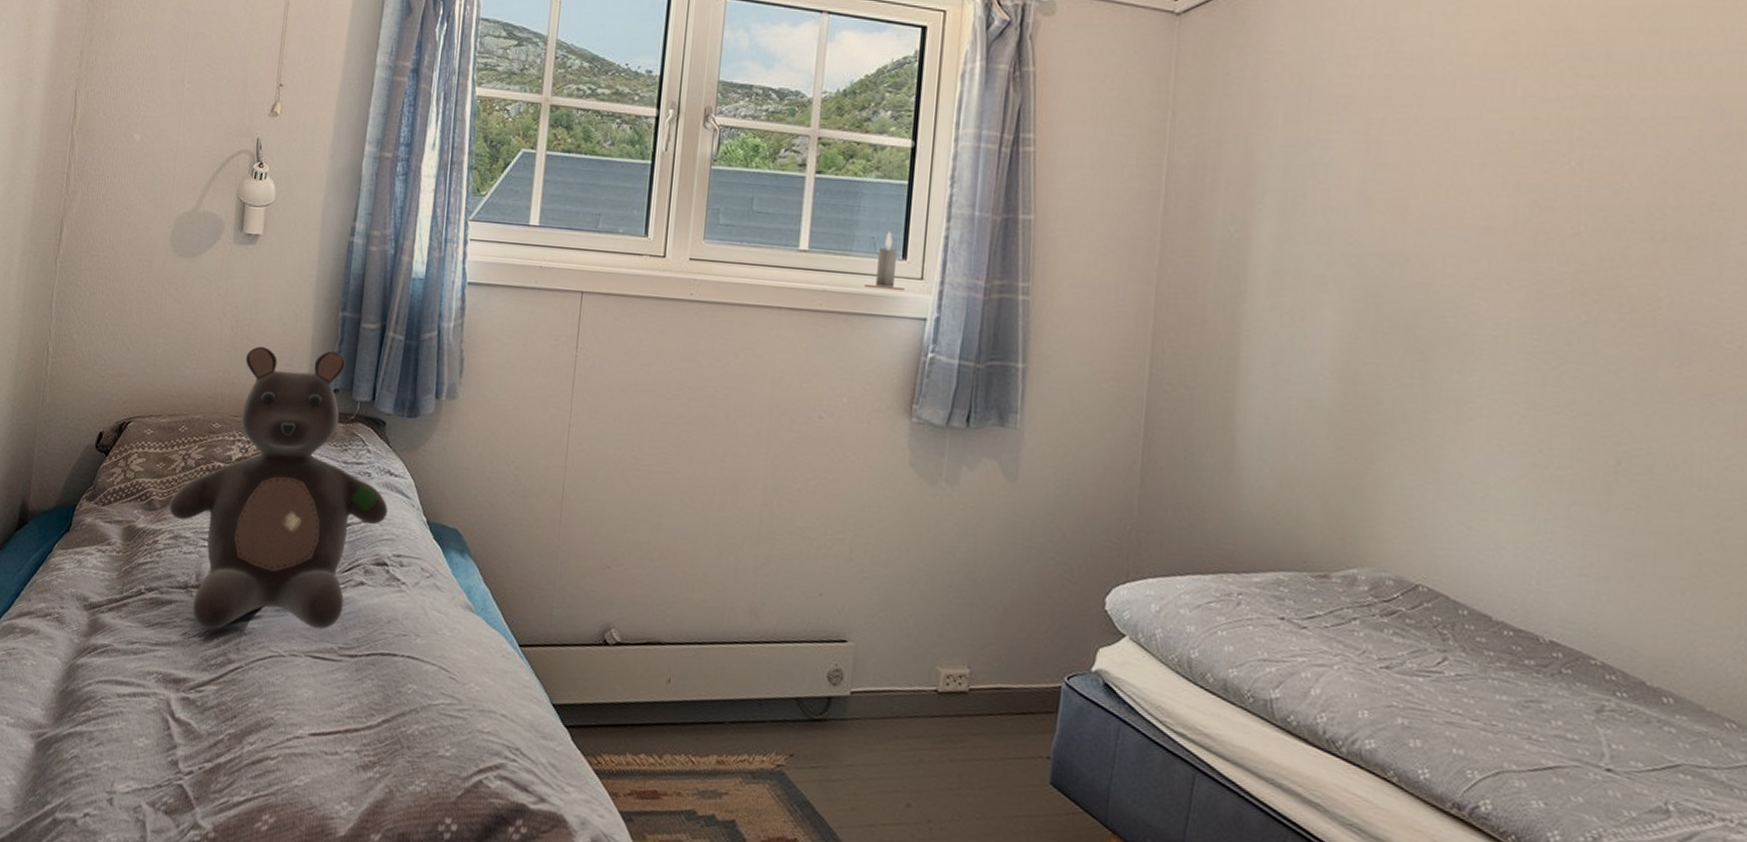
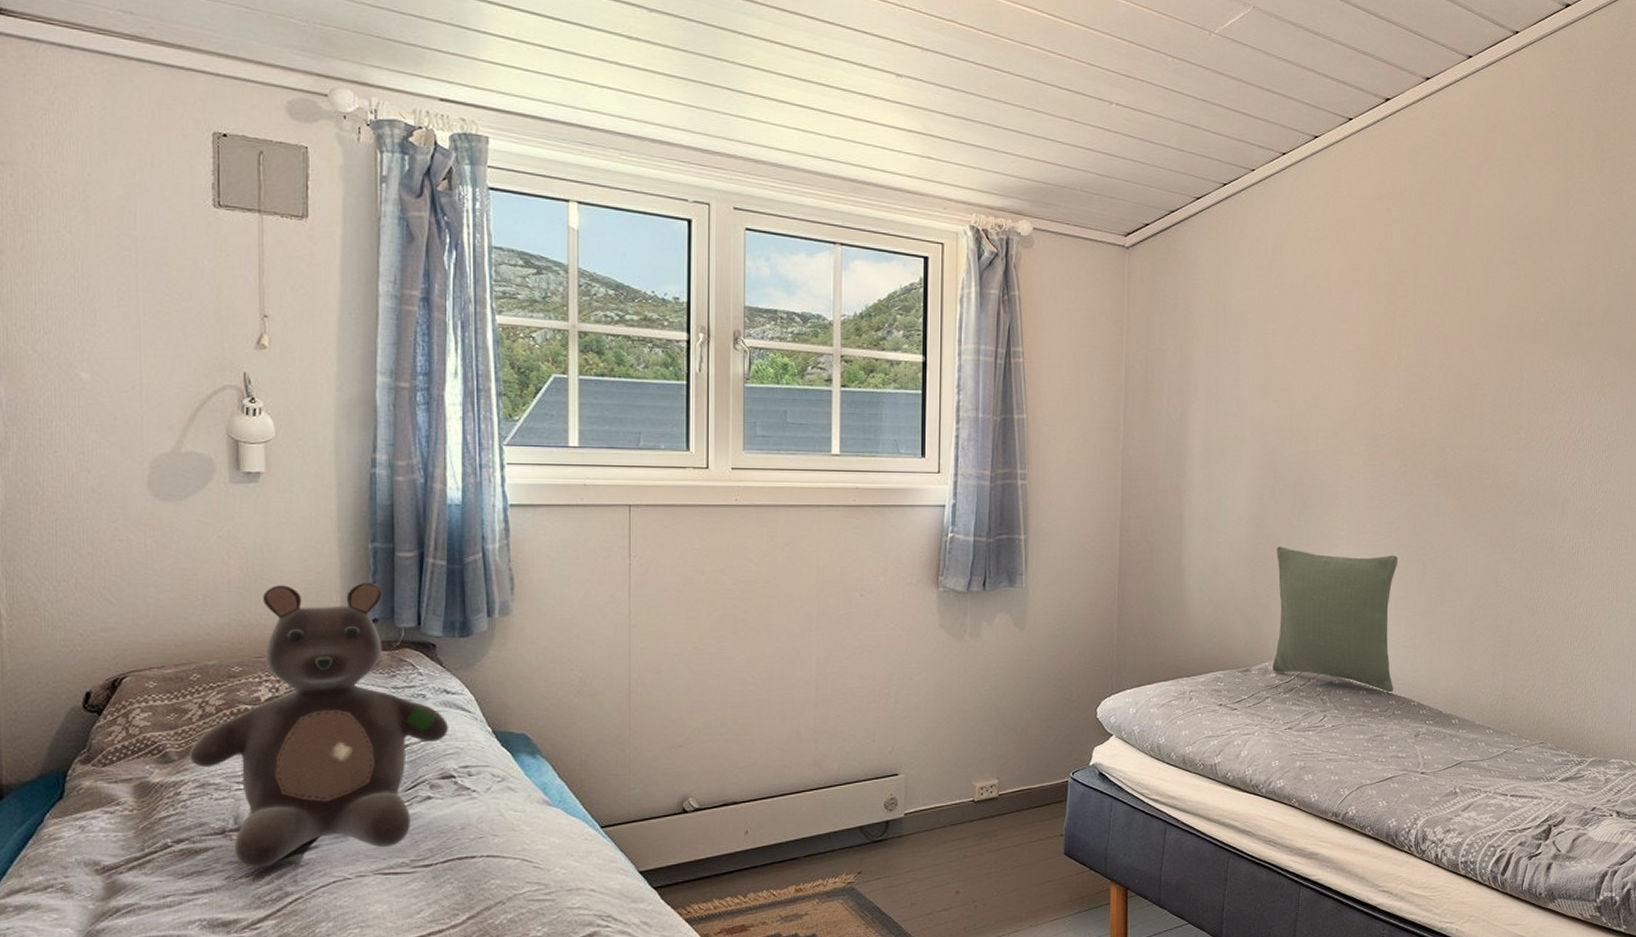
candle: present [864,232,906,291] -> none [891,434,926,484]
pillow: none [1363,410,1572,641] -> present [1272,546,1398,693]

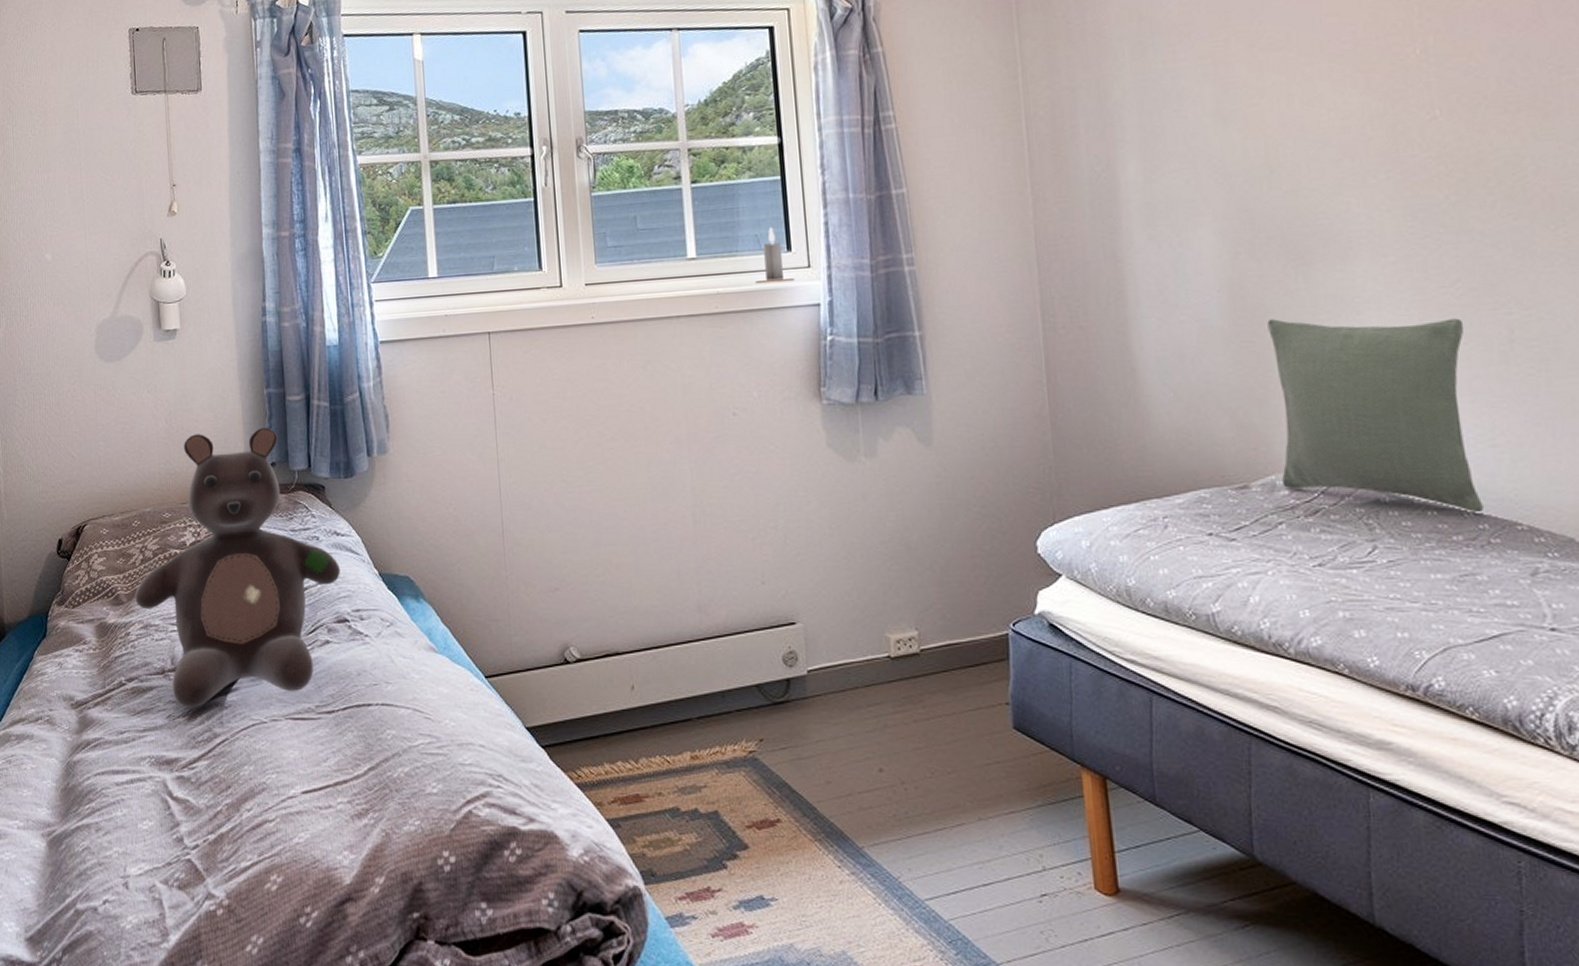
candle: none [891,434,926,484] -> present [756,227,796,284]

